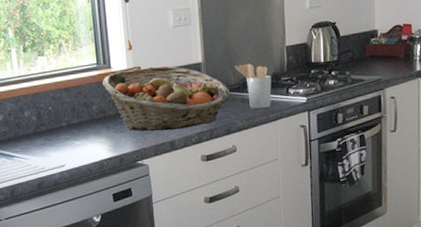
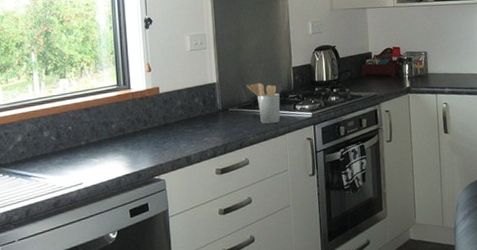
fruit basket: present [103,66,231,132] -> none [122,86,243,148]

